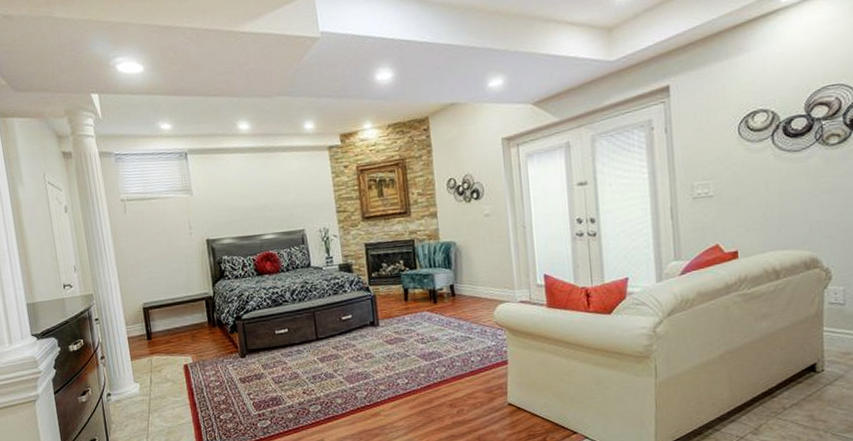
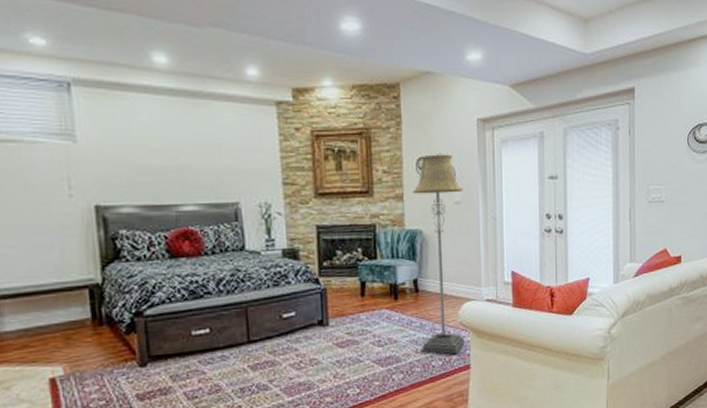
floor lamp: none [445,173,501,351] -> present [412,154,465,354]

